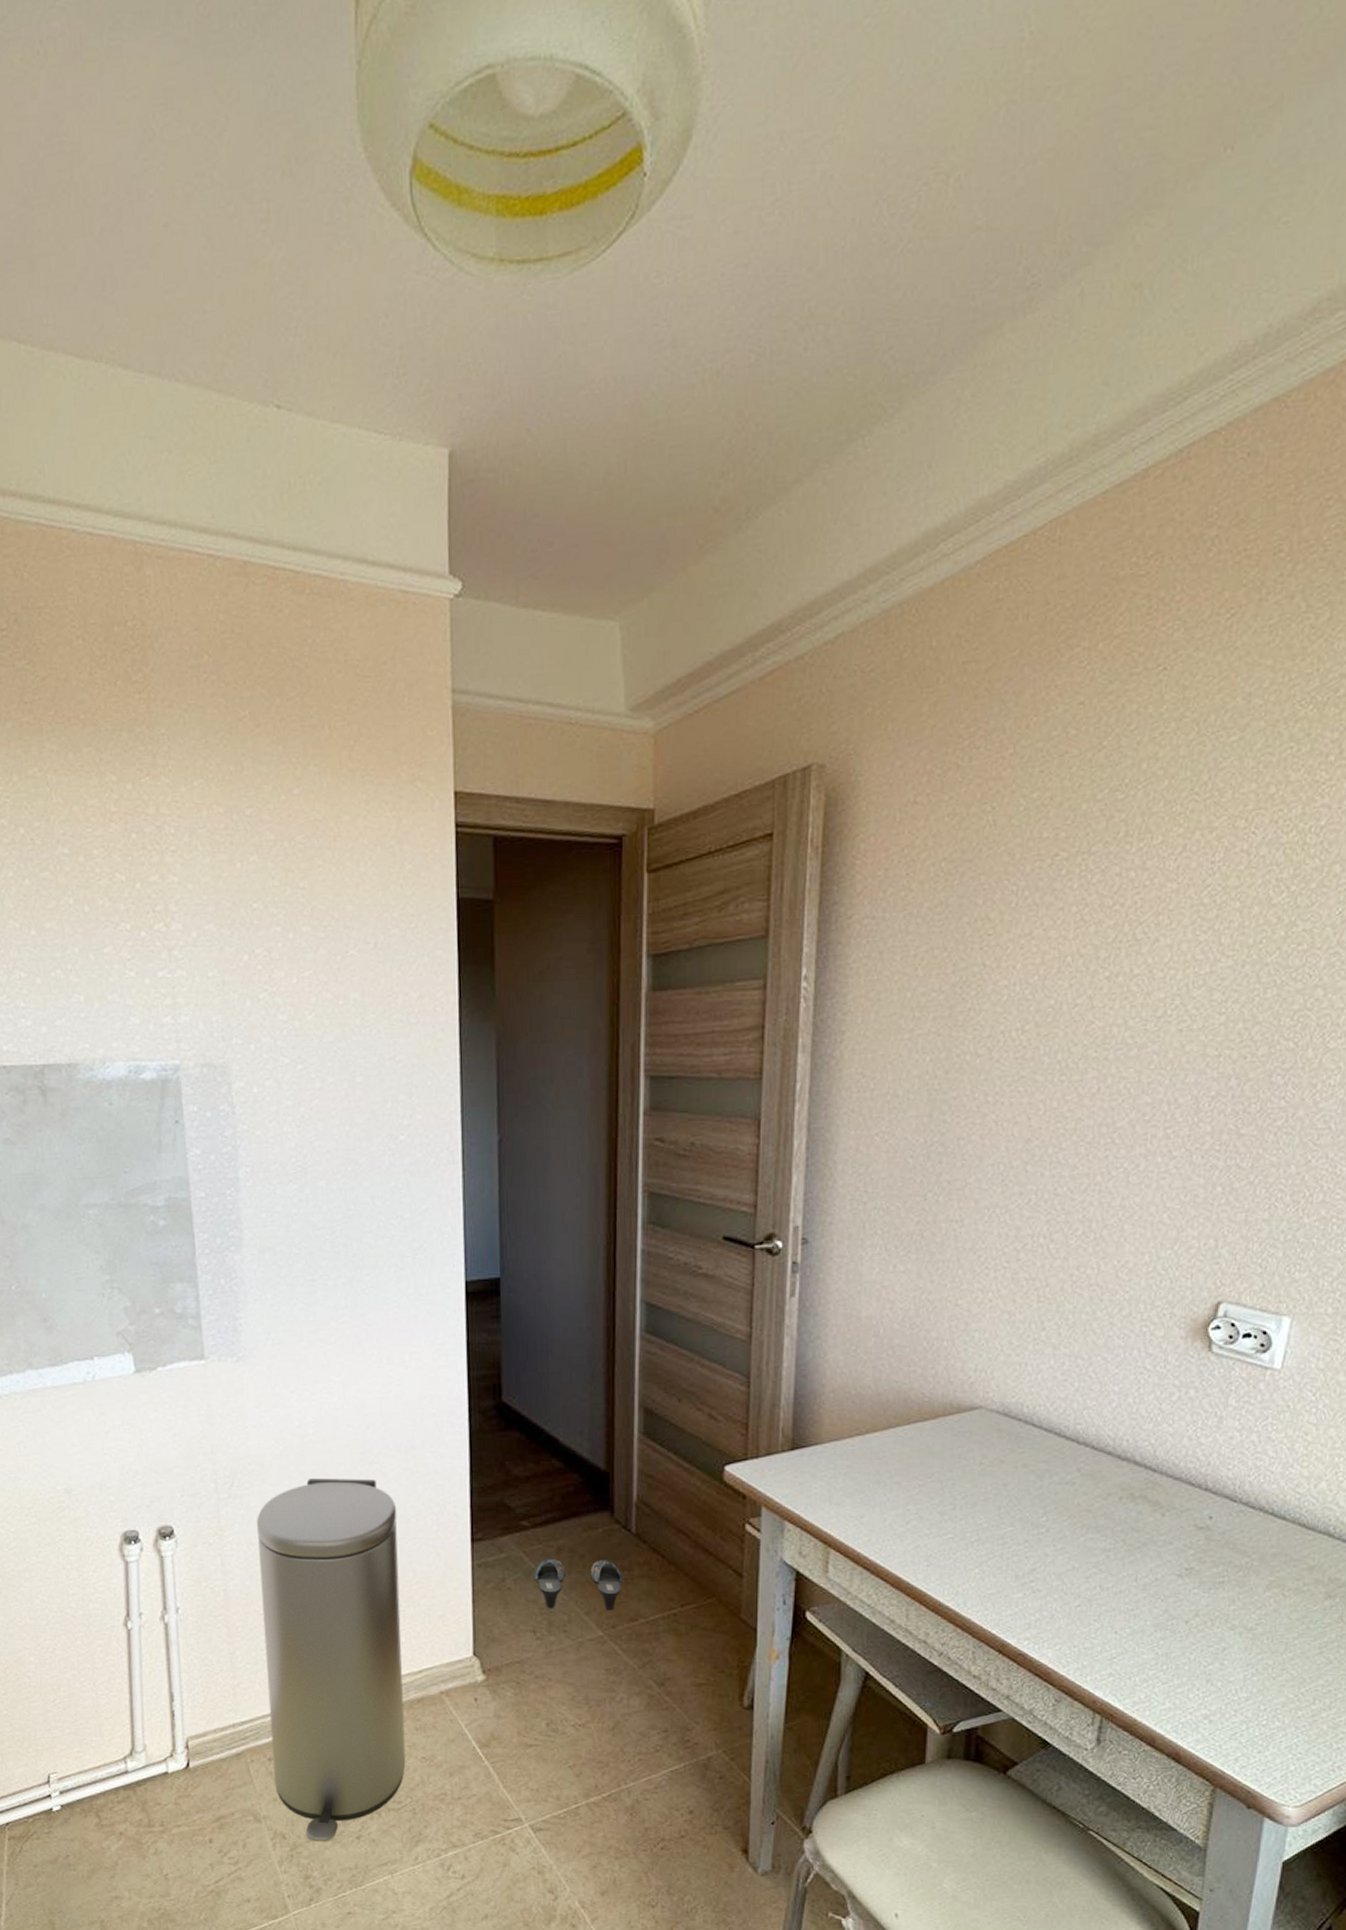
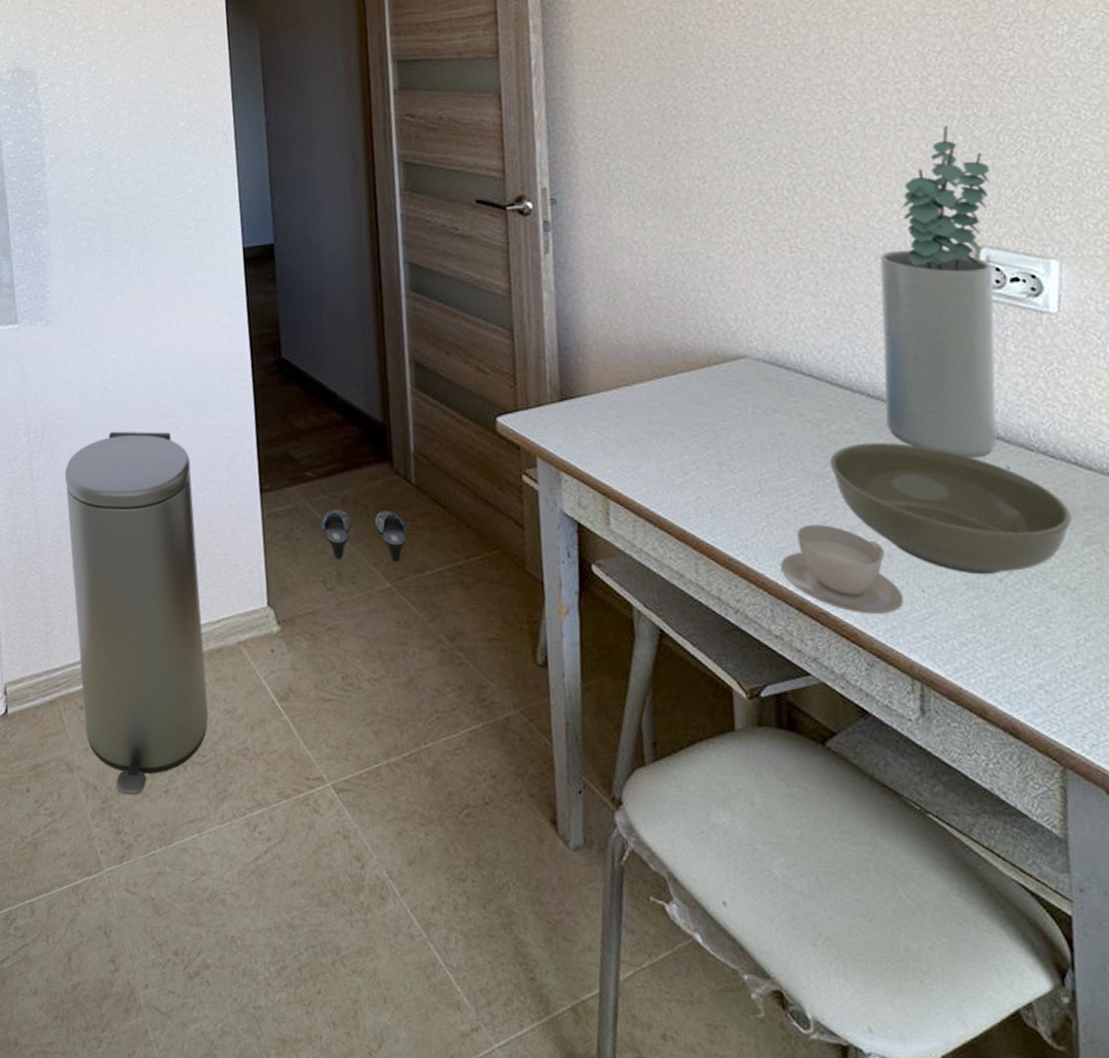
teacup: none [987,1571,1097,1655] -> present [780,524,904,615]
bowl: none [1048,1493,1261,1616] -> present [830,443,1073,574]
vase: none [1106,1175,1242,1508] -> present [879,125,997,458]

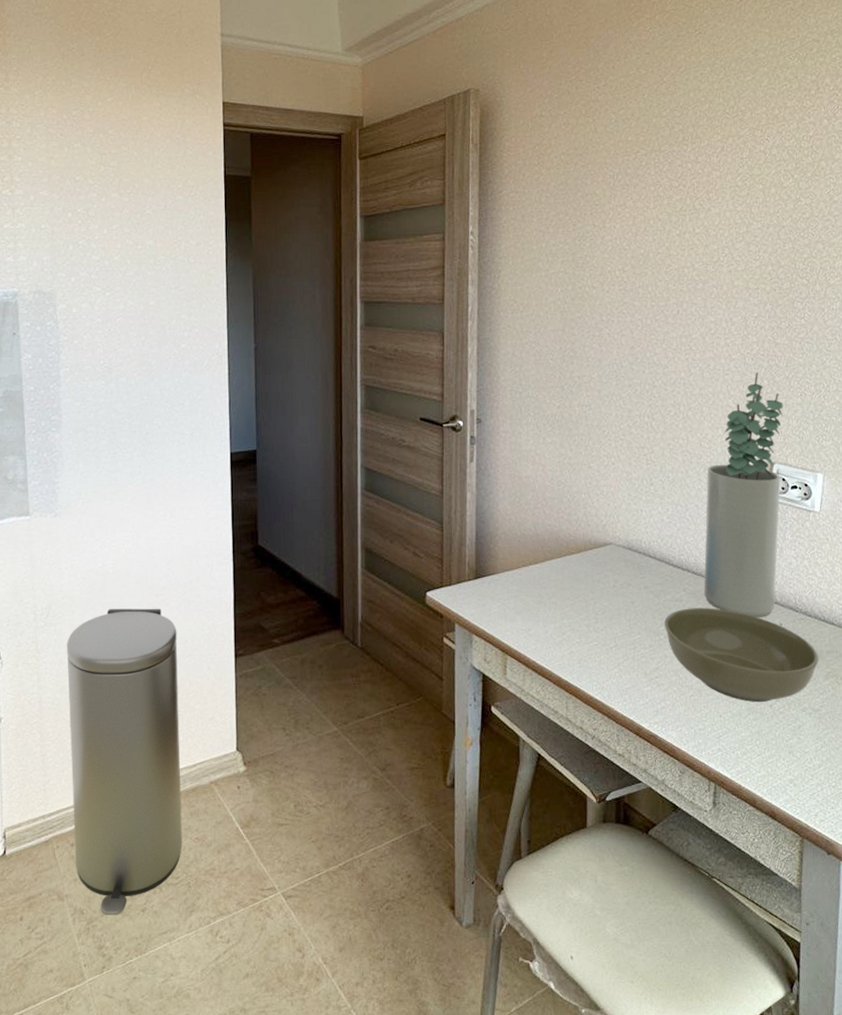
slippers: present [321,509,407,562] -> none [284,669,352,710]
teacup: present [780,524,904,615] -> none [626,669,708,735]

